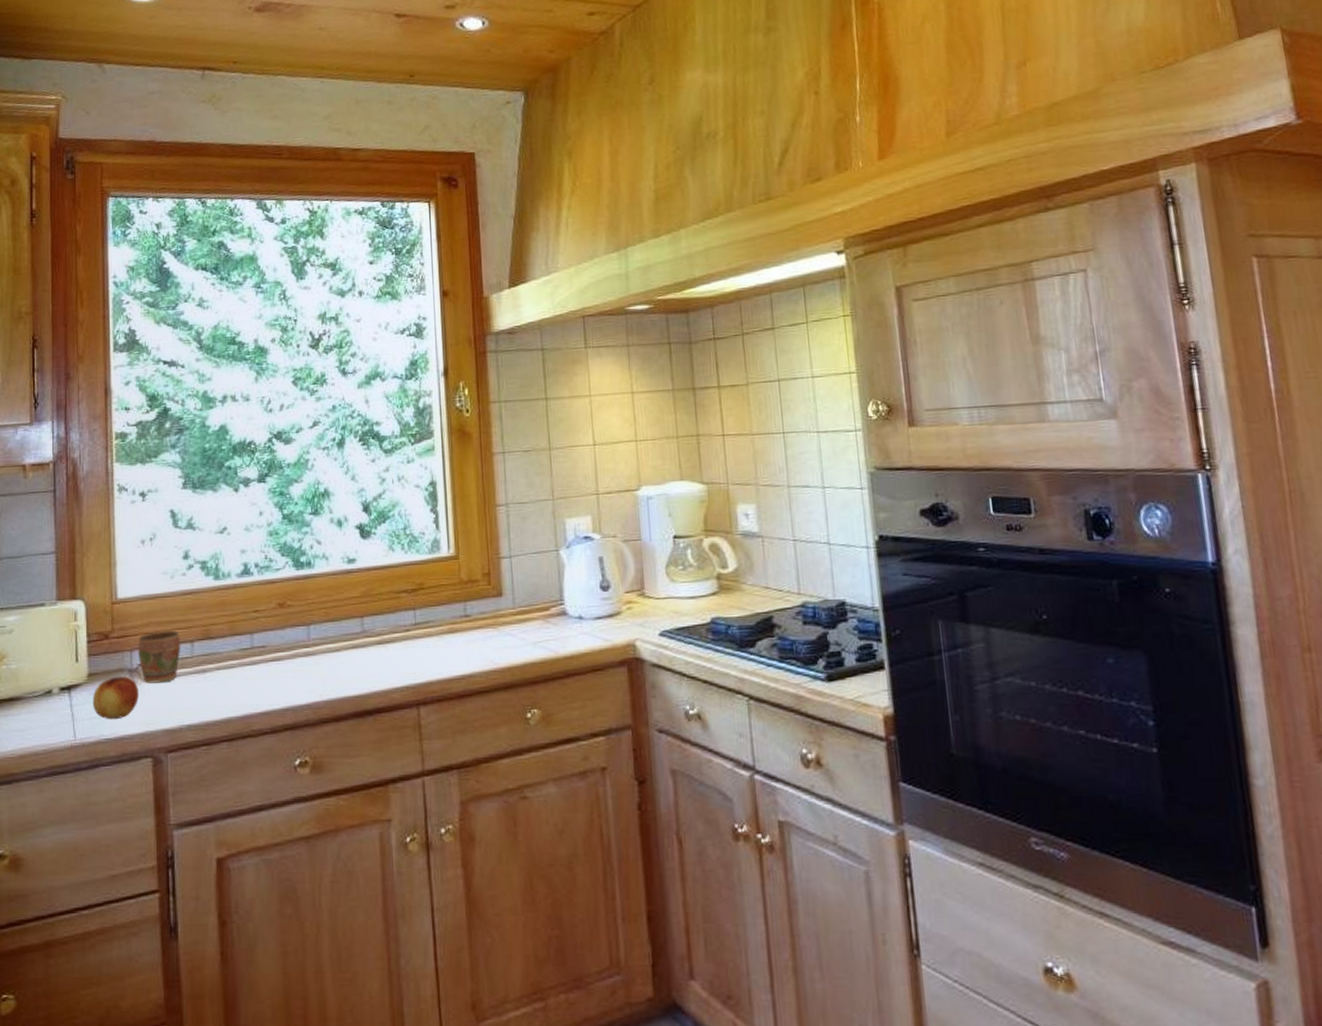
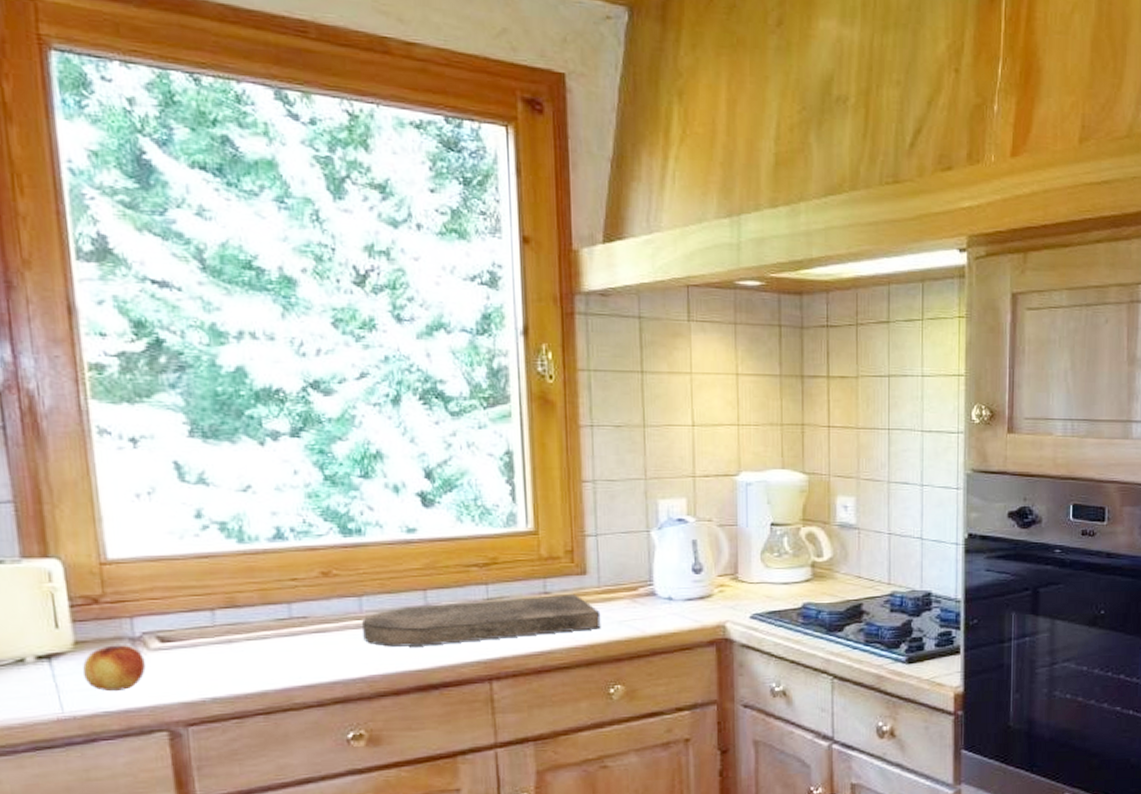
mug: present [138,630,180,684] -> none [140,596,198,654]
cutting board: none [310,615,517,674] -> present [362,593,601,647]

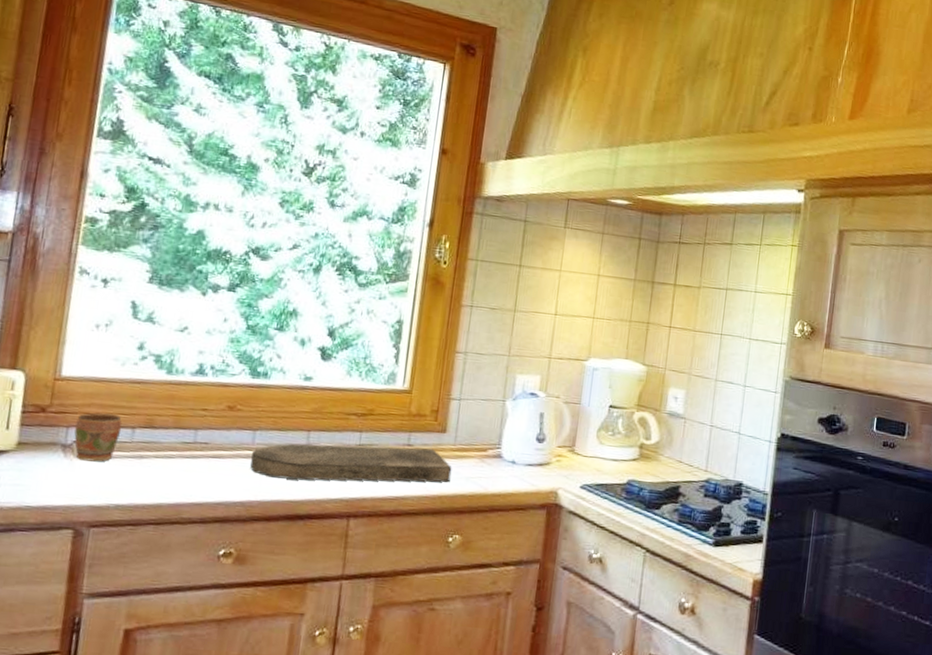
fruit: present [83,645,146,692] -> none [18,449,70,490]
mug: none [140,596,198,654] -> present [74,412,122,462]

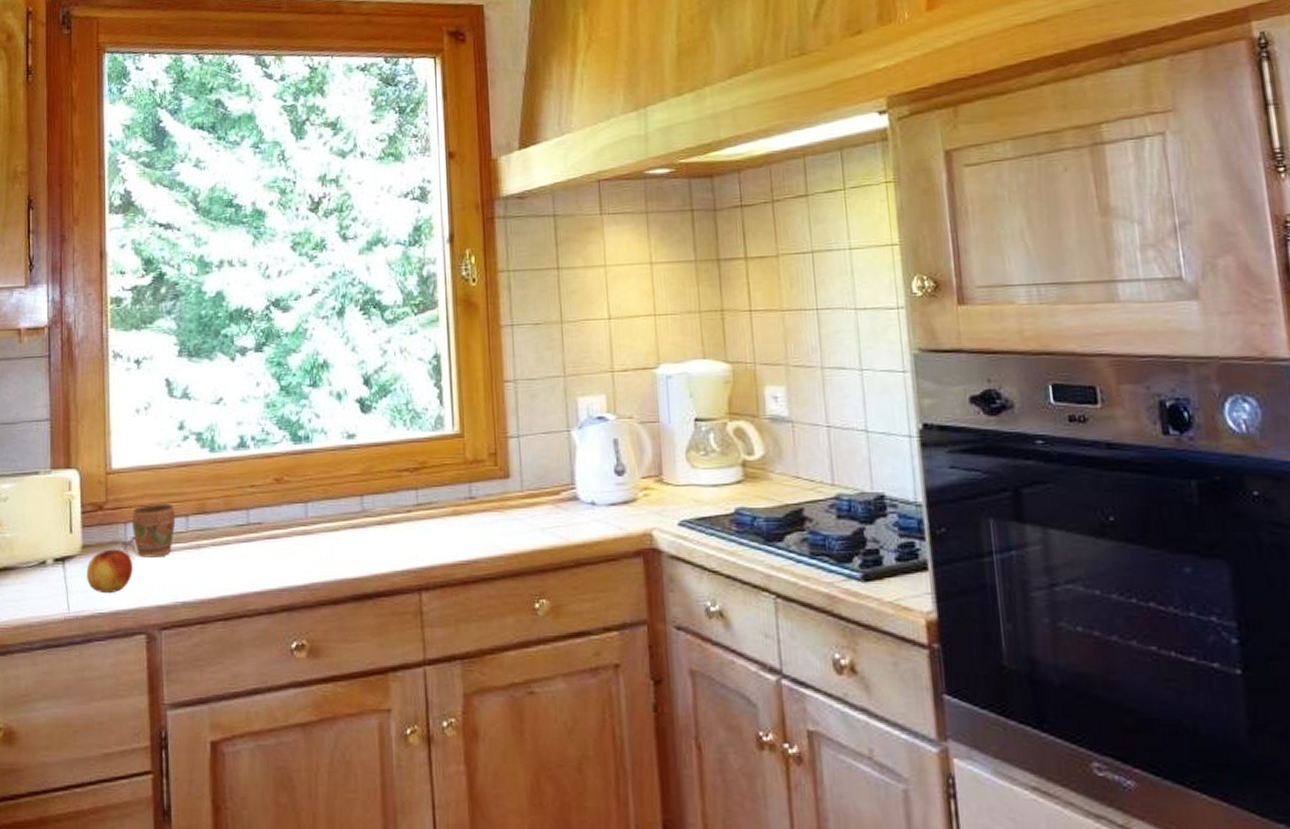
fruit: none [18,449,70,490] -> present [87,549,133,594]
cutting board: present [250,444,452,483] -> none [307,498,525,554]

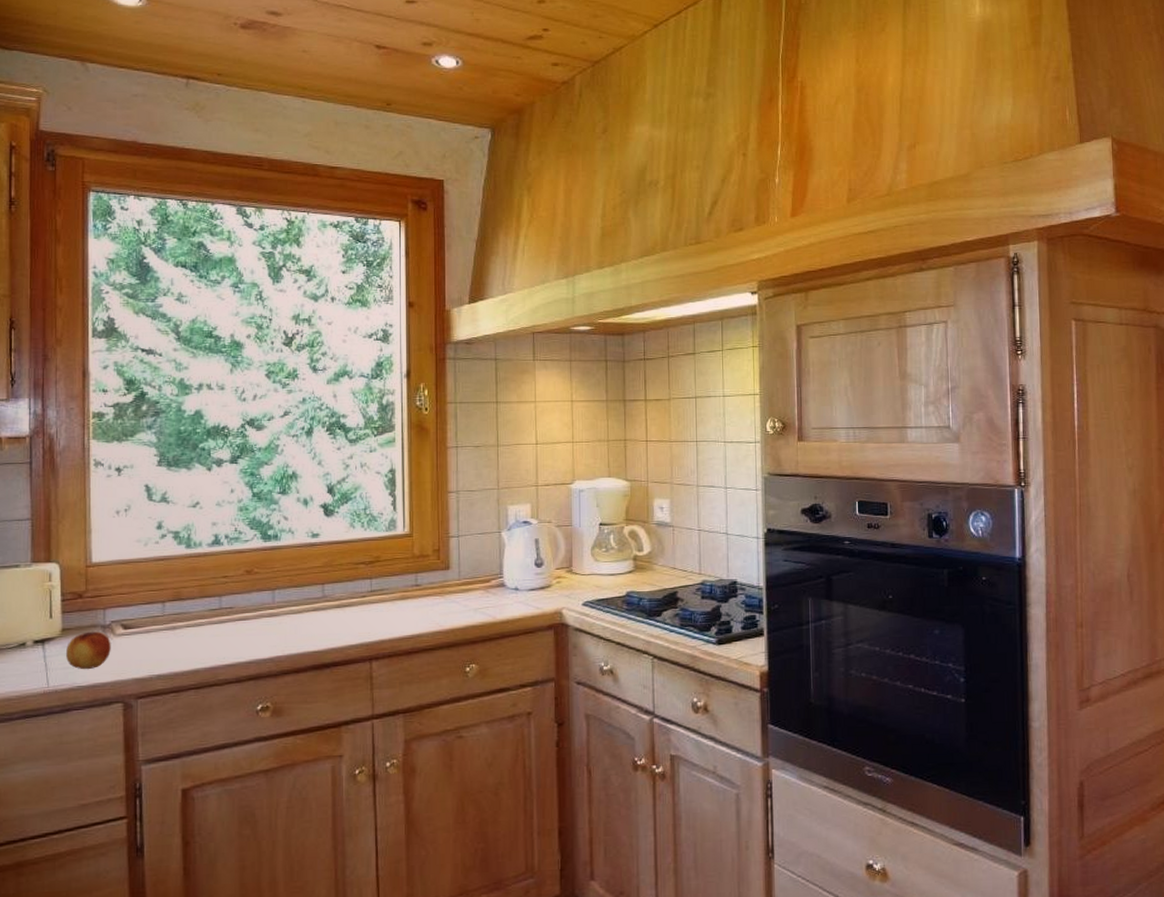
mug: present [133,503,175,558] -> none [111,592,152,638]

